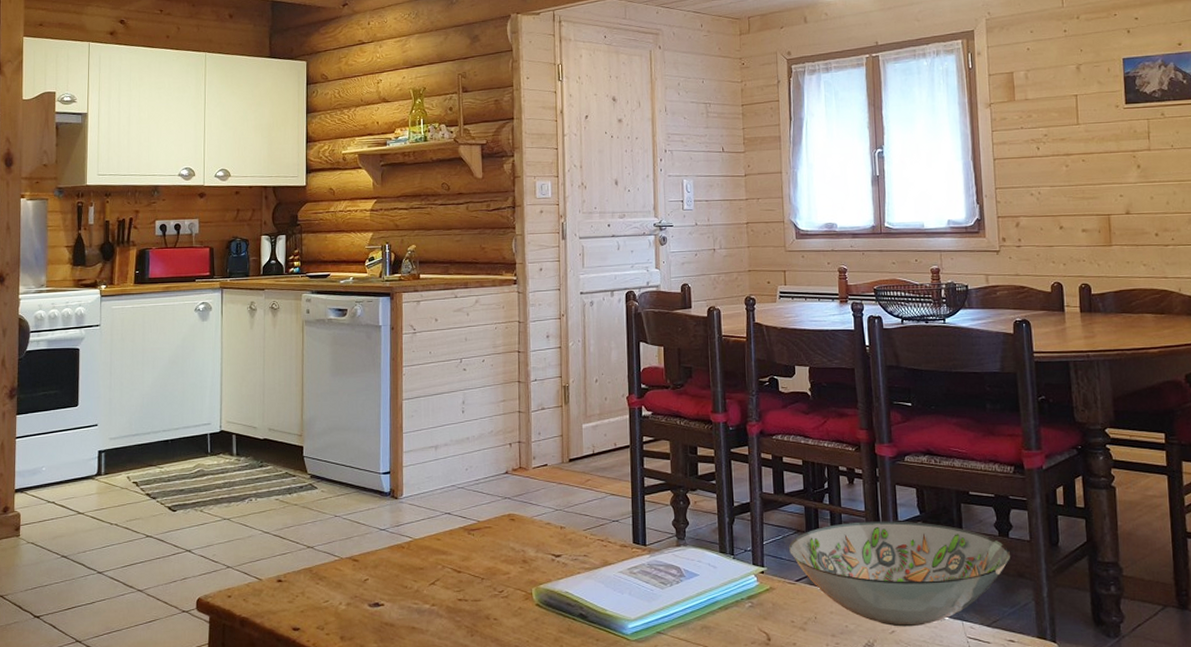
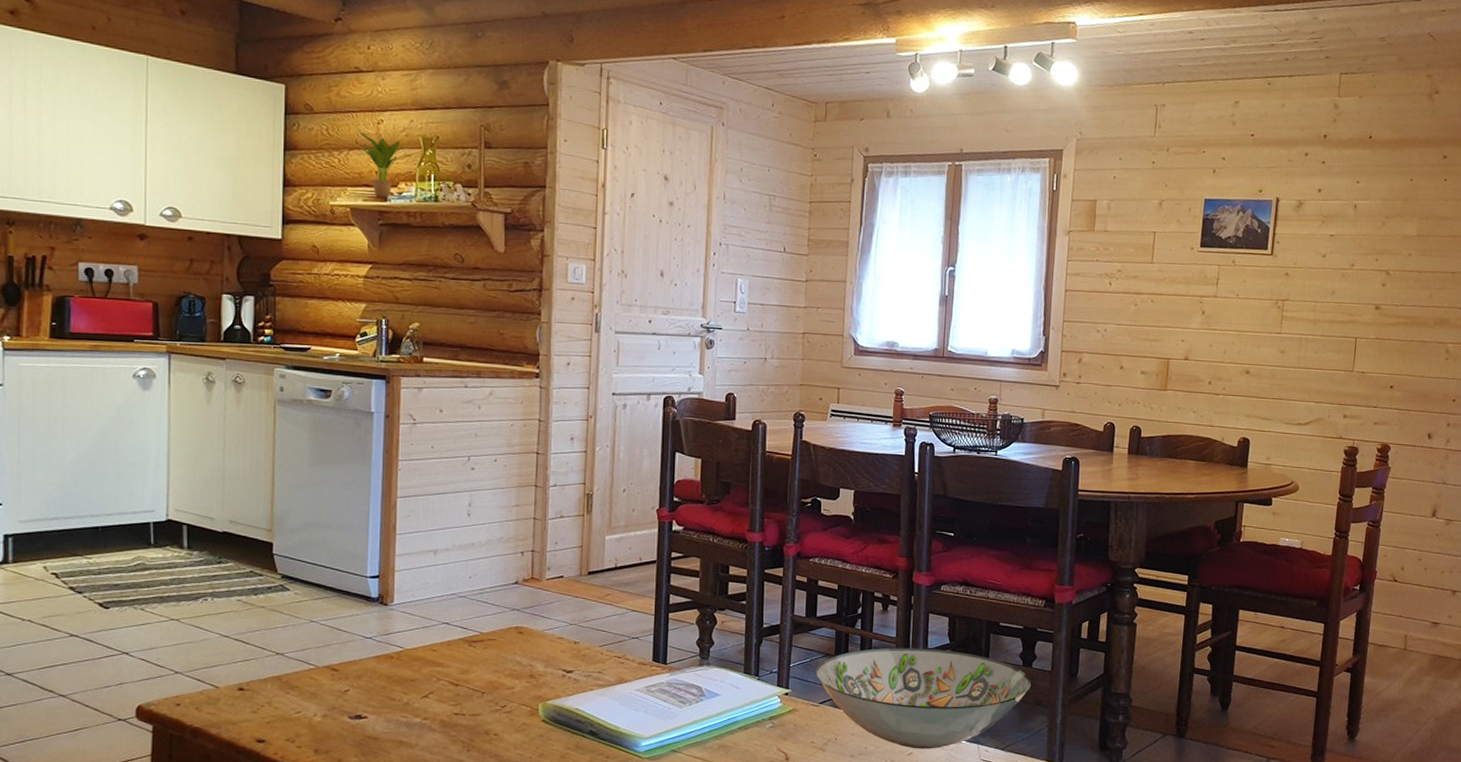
potted plant: none [362,89,405,144] -> present [358,128,412,199]

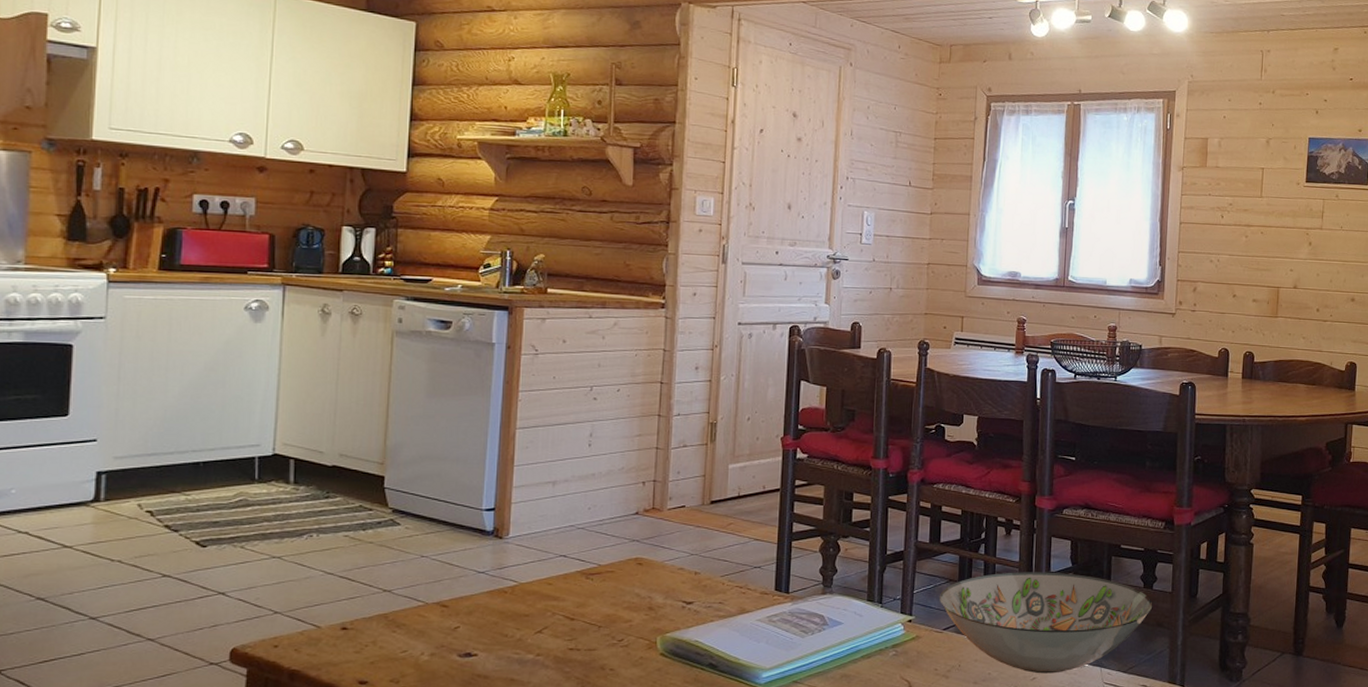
potted plant: present [358,128,412,199] -> none [488,65,542,133]

